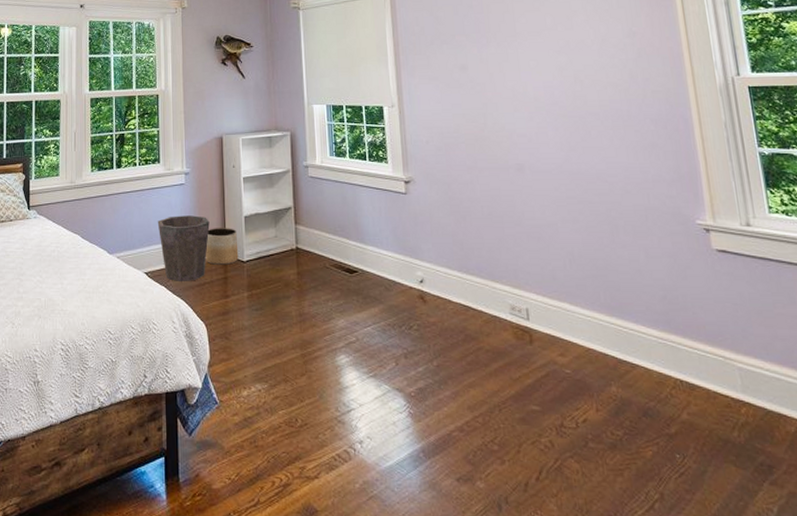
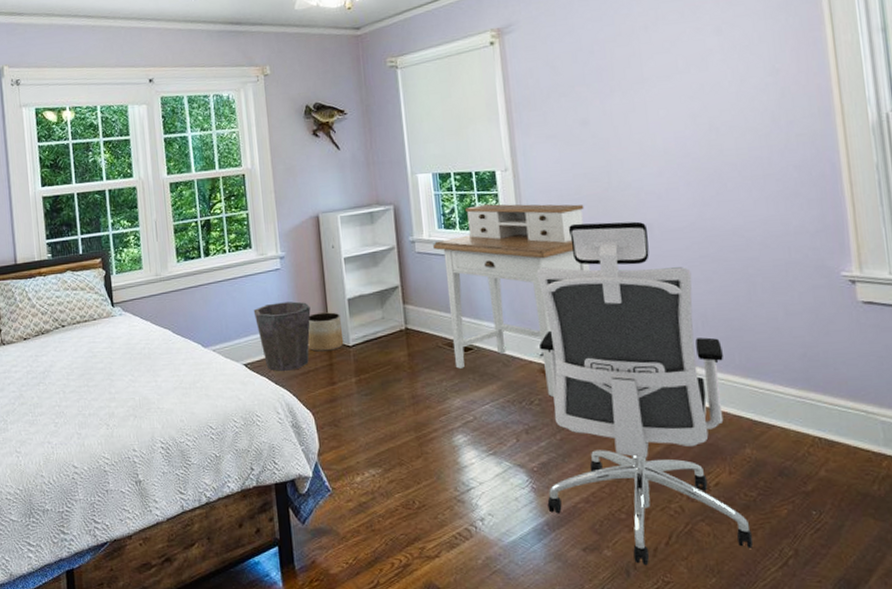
desk: none [325,136,468,323] -> present [433,204,591,397]
office chair: none [418,159,620,500] -> present [536,221,754,565]

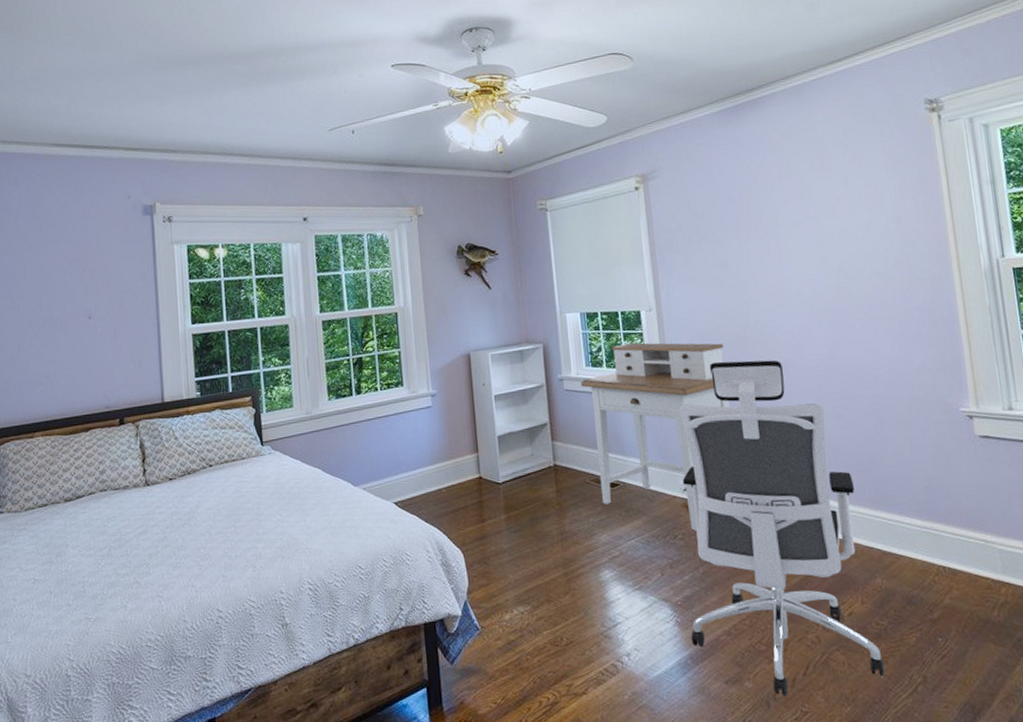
waste bin: present [253,301,311,371] -> none [404,439,461,509]
planter: present [308,312,344,352] -> none [458,449,494,489]

